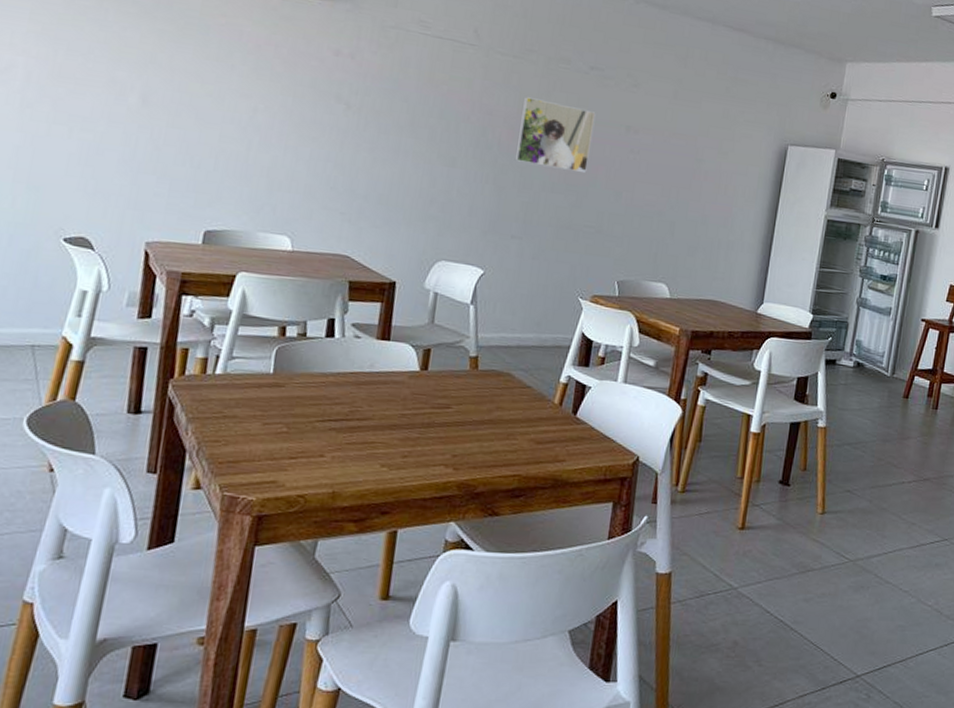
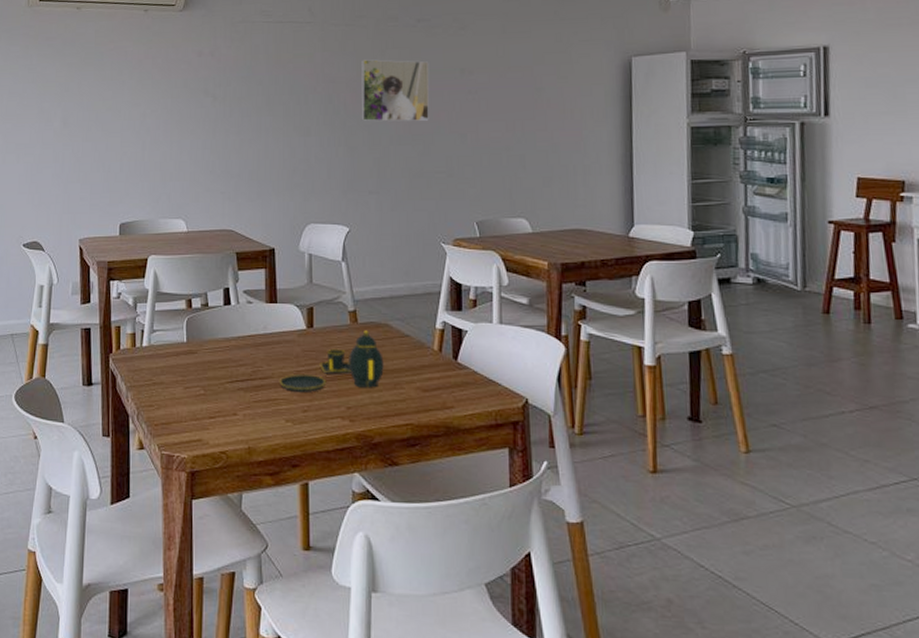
teapot: none [380,377,500,437] -> present [280,330,384,392]

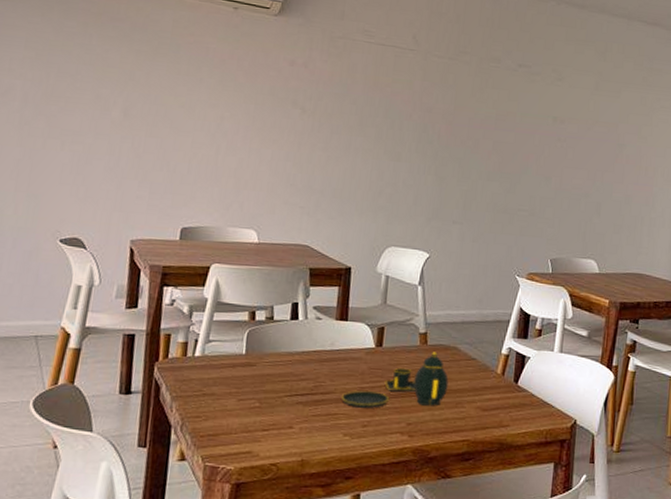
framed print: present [360,59,430,122] -> none [453,94,525,162]

